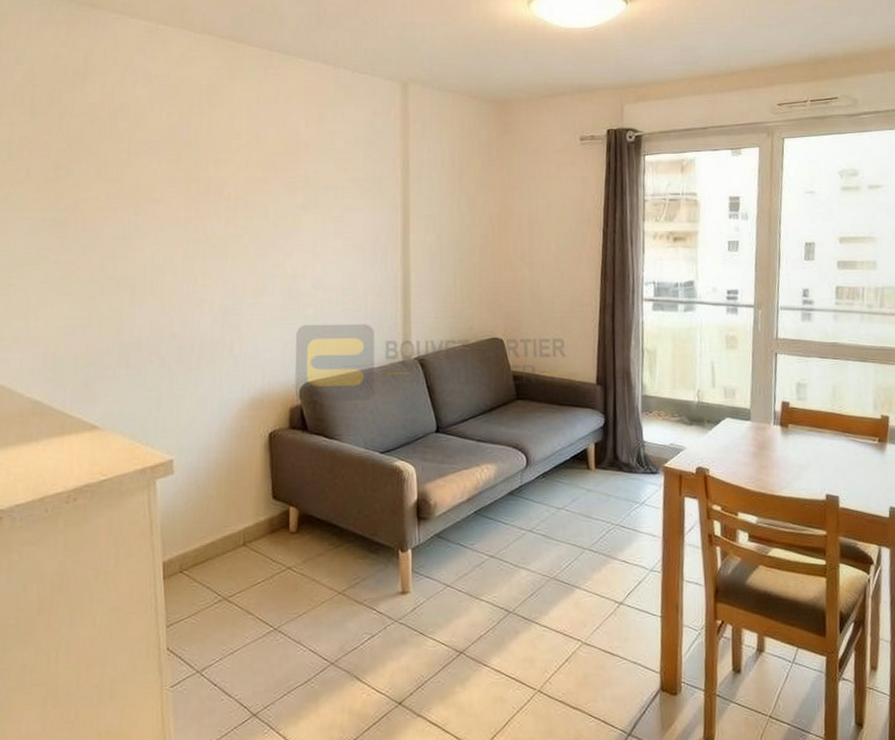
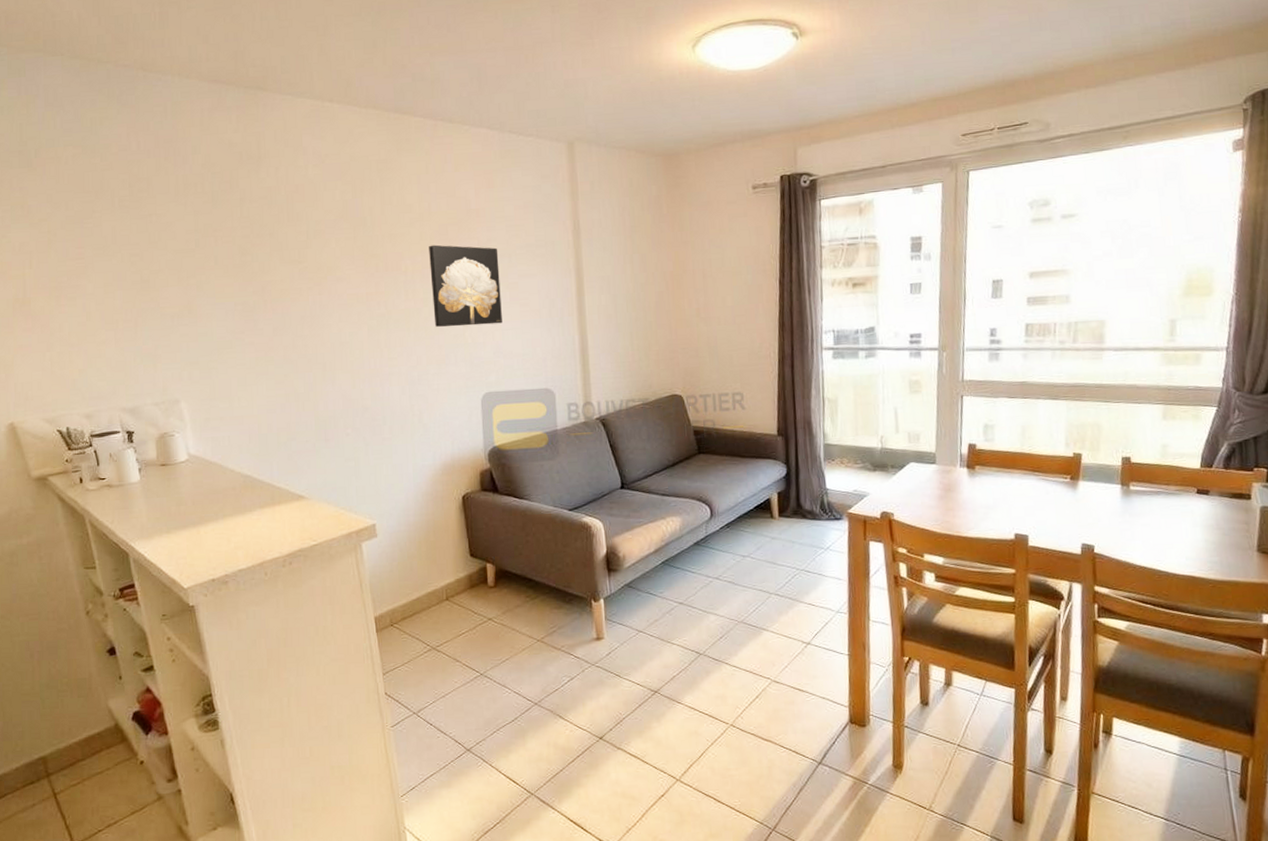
wall art: none [253,173,325,257] -> present [429,244,502,327]

